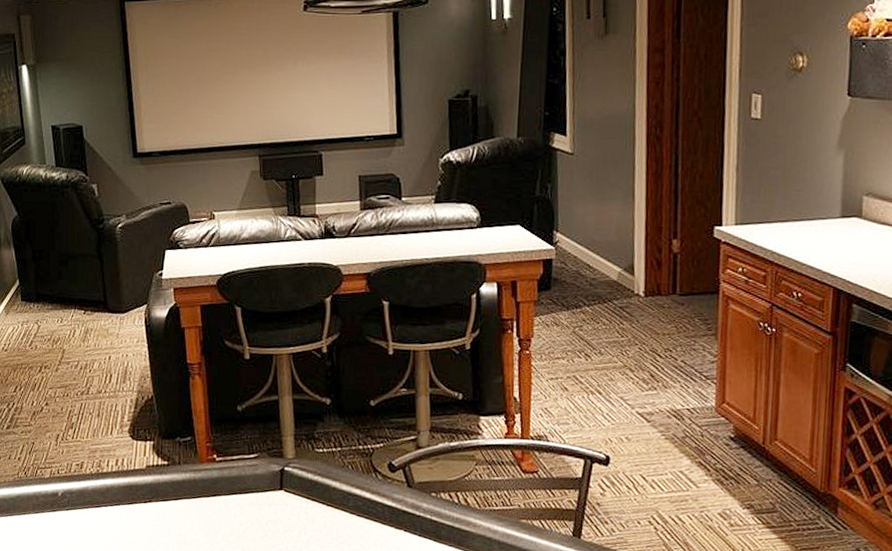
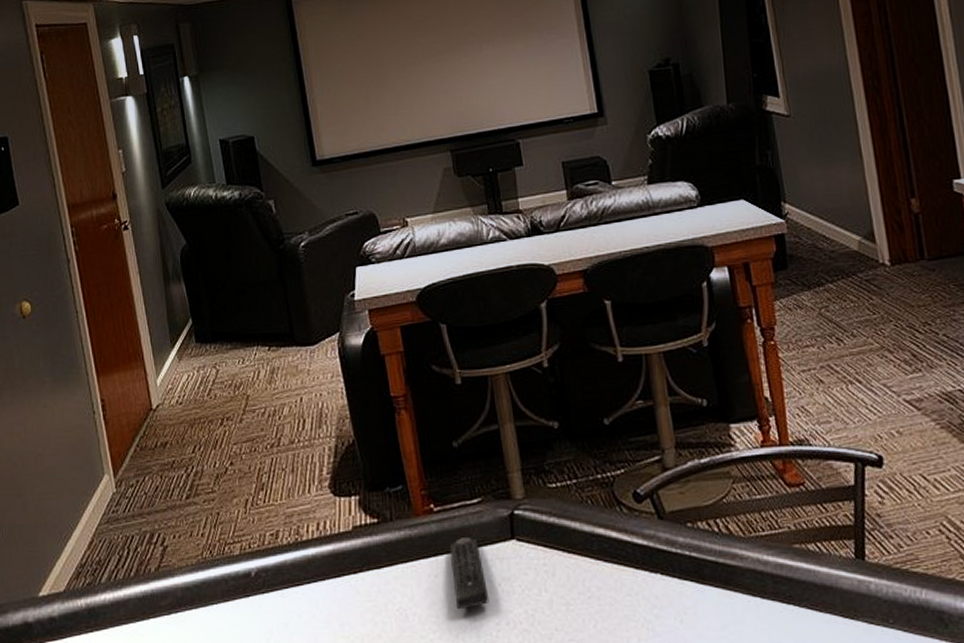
remote control: none [226,484,257,541] -> present [449,538,490,610]

